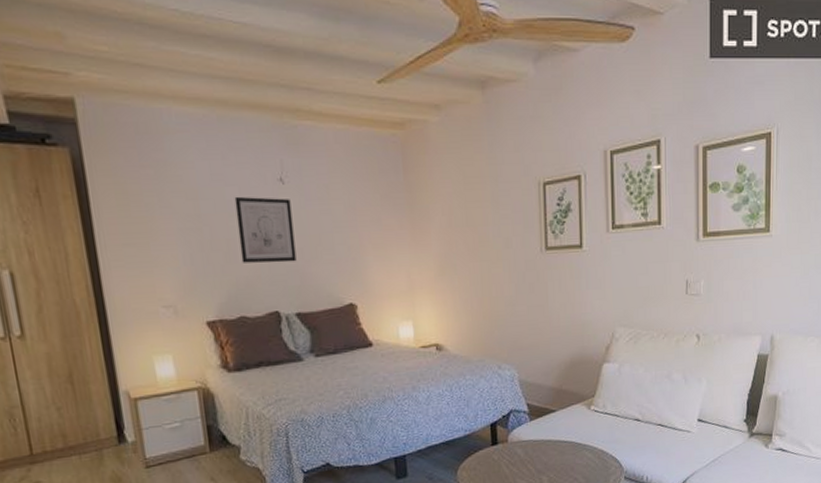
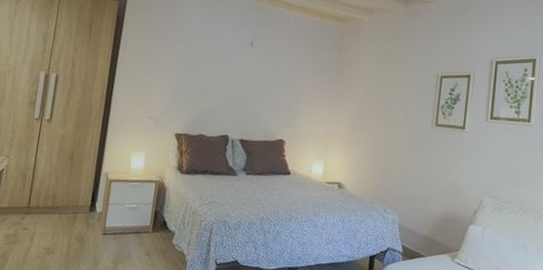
wall art: present [234,196,297,263] -> none [211,50,255,102]

